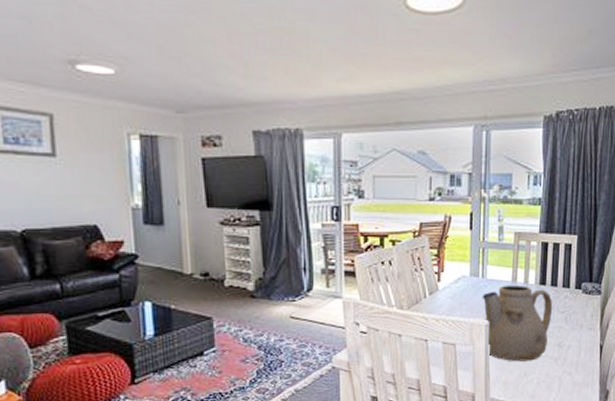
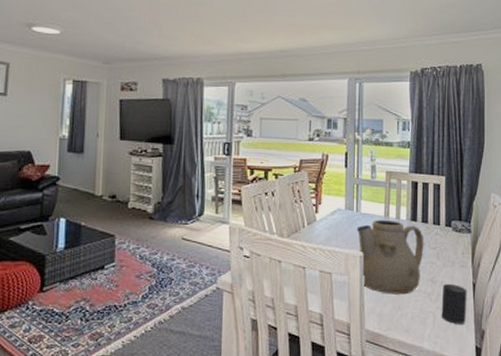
cup: none [567,347,594,386] -> present [441,283,467,324]

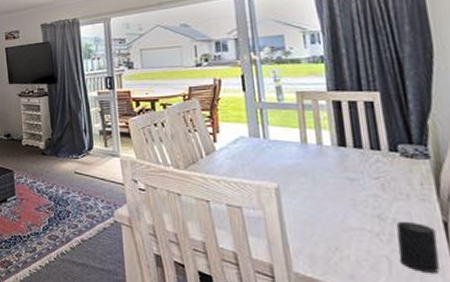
teapot: present [356,219,424,295] -> none [266,146,362,234]

